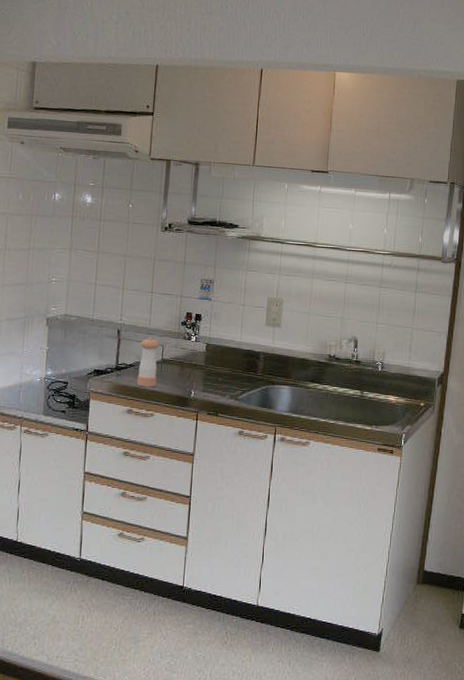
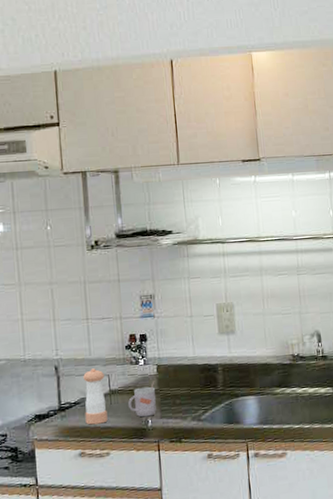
mug: none [176,357,203,388] -> present [128,381,156,417]

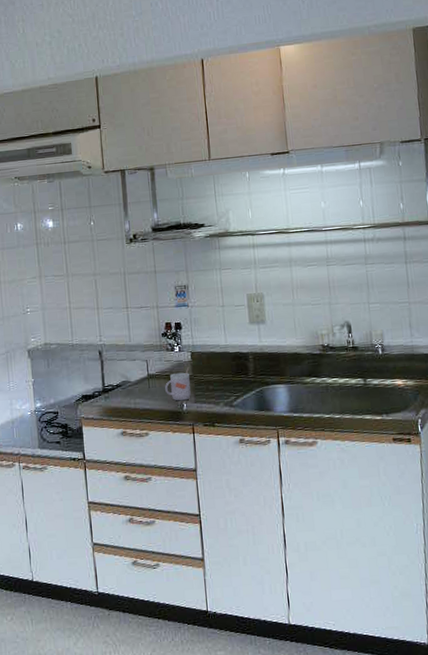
pepper shaker: present [83,368,108,425] -> none [124,354,147,407]

